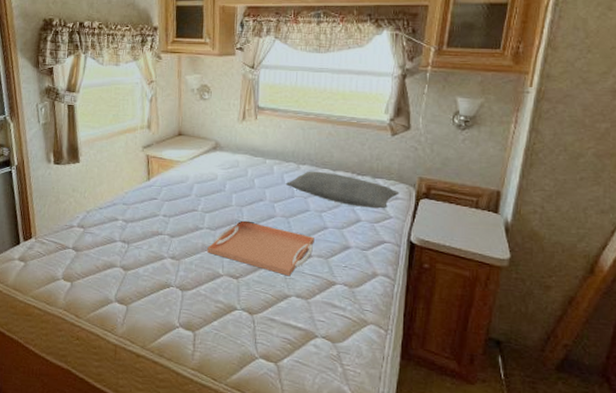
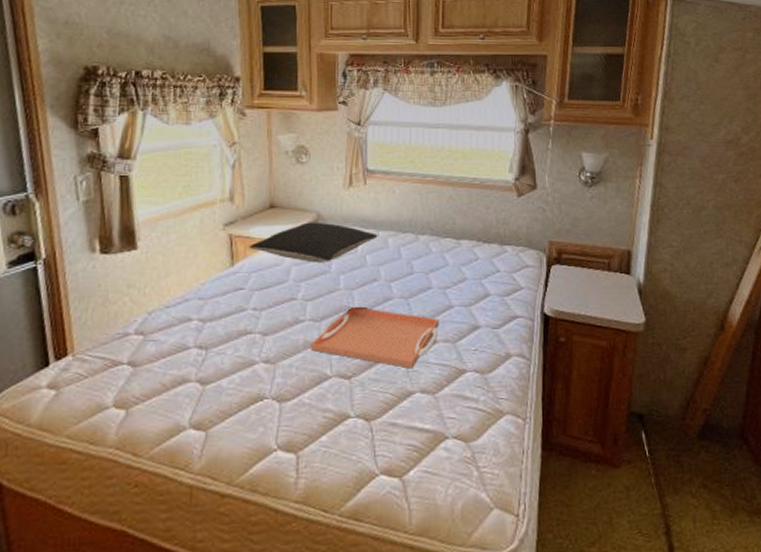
pillow: none [162,148,265,183] -> present [249,222,378,263]
pillow: present [285,171,399,209] -> none [402,241,530,280]

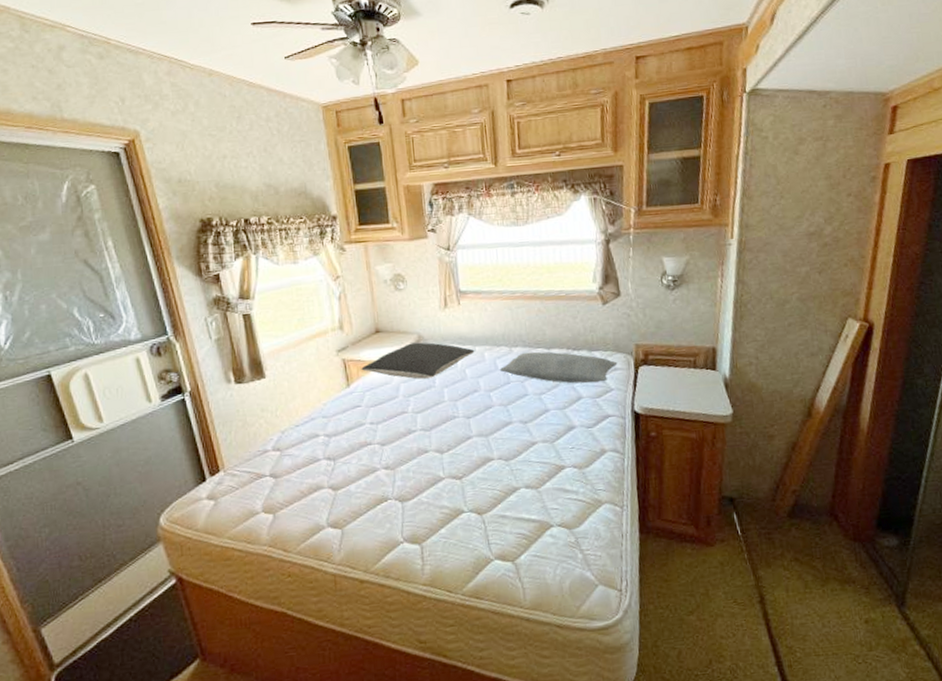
serving tray: present [311,306,439,369] -> none [424,415,537,468]
pillow: none [402,241,530,280] -> present [499,351,618,384]

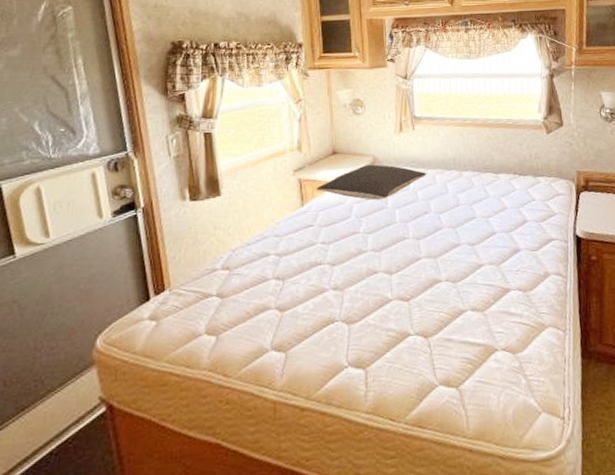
pillow: present [499,351,618,384] -> none [449,176,561,207]

